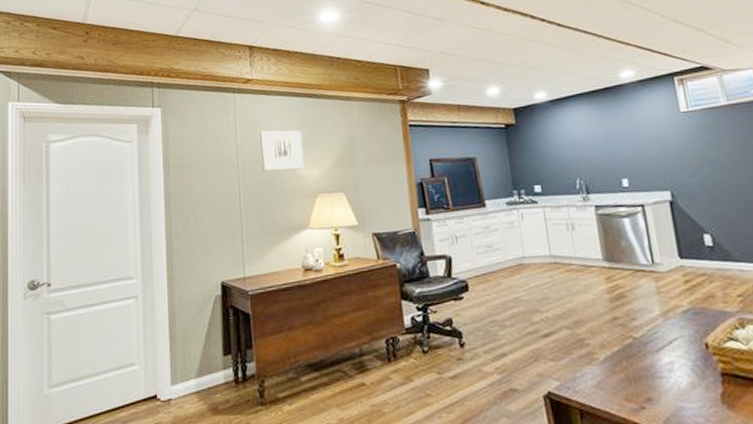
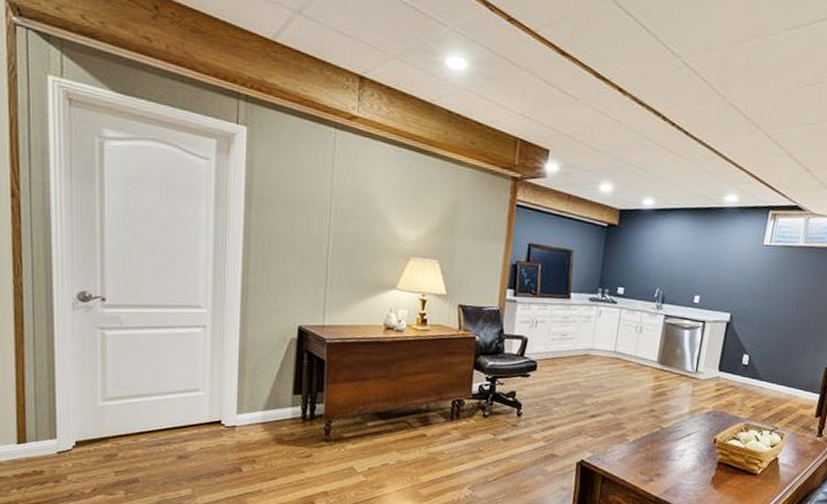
wall art: present [260,130,305,171] -> none [357,178,405,228]

